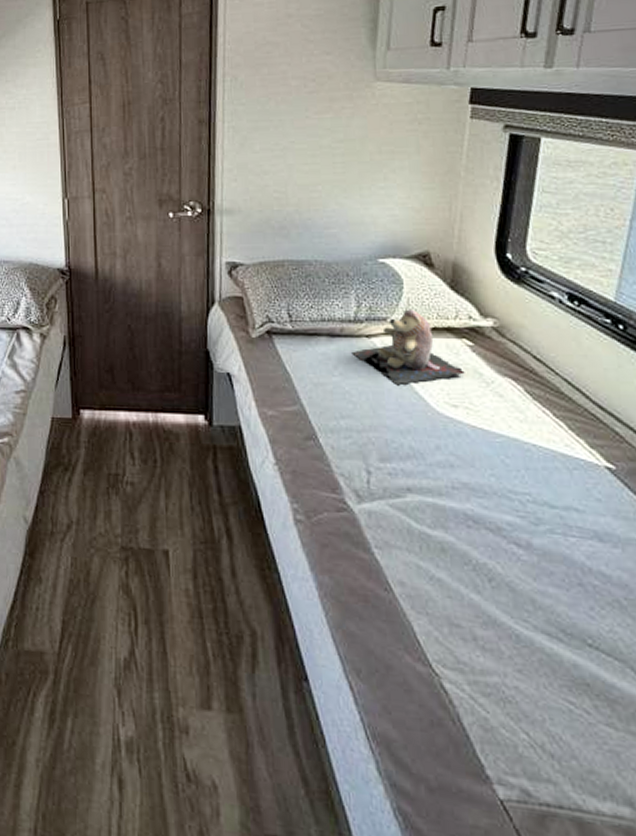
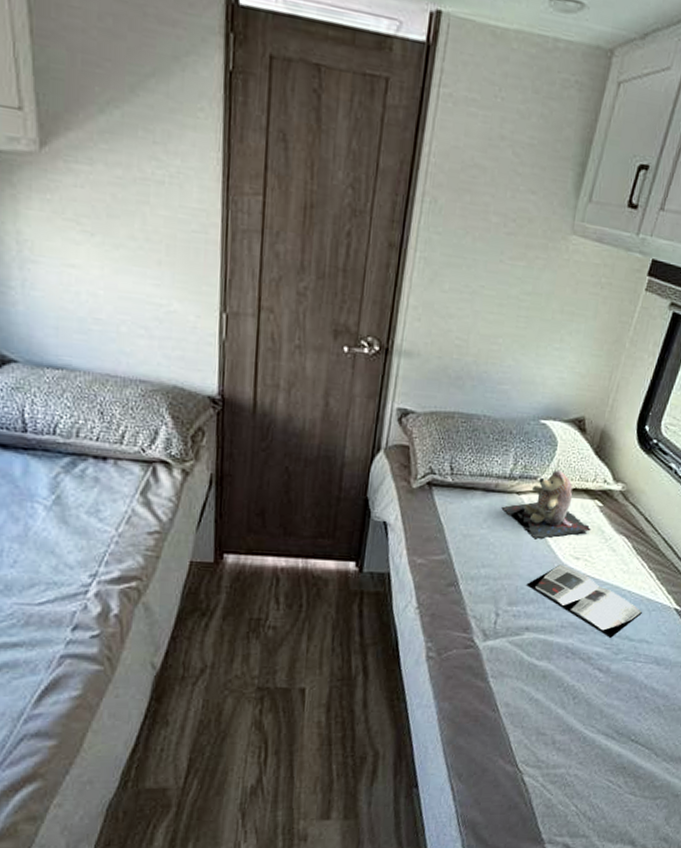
magazine: none [396,413,559,505] -> present [525,564,642,639]

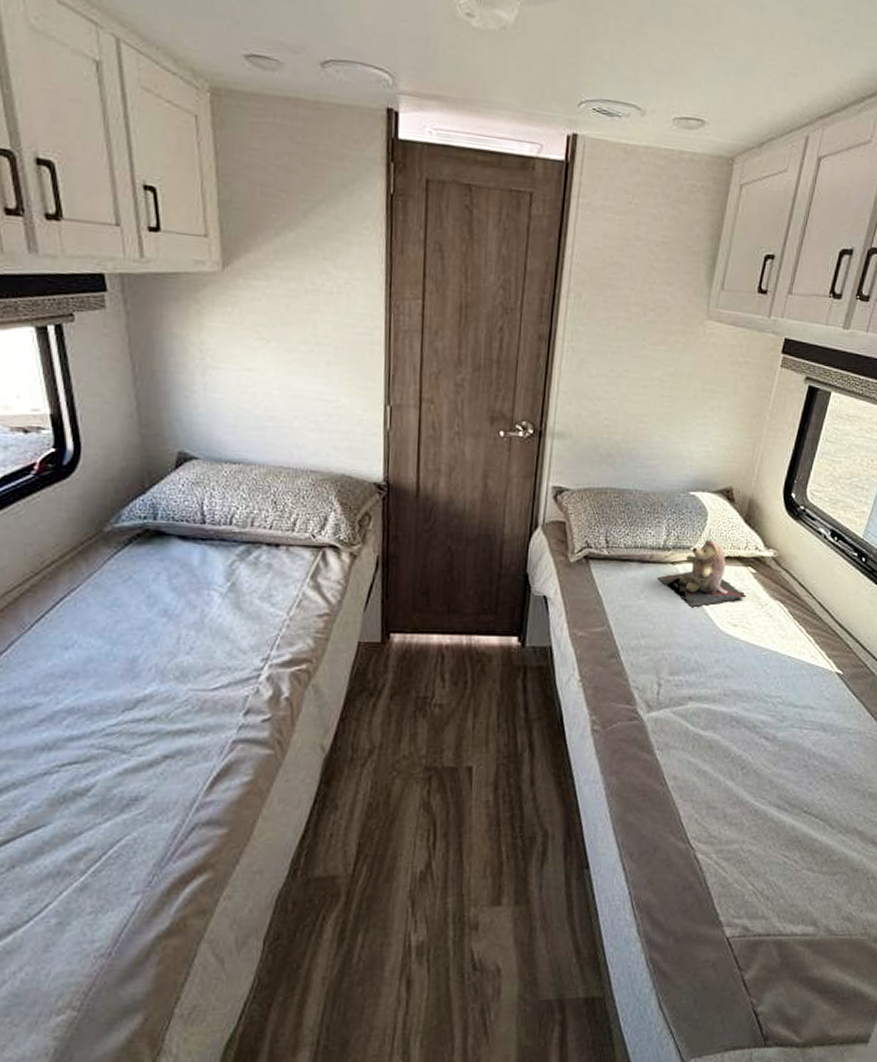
magazine: present [525,564,642,639] -> none [685,632,804,706]

